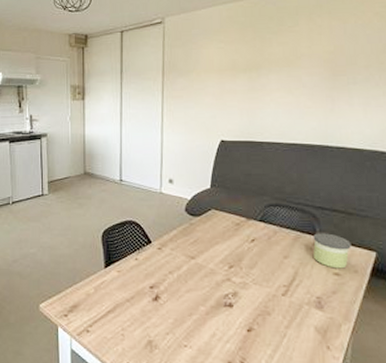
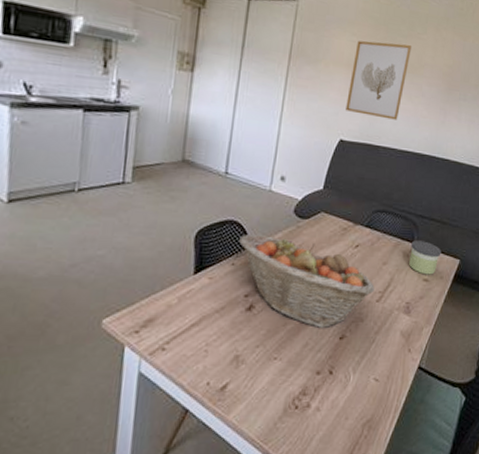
fruit basket: none [139,232,278,321] -> present [239,233,375,329]
wall art: none [222,39,284,115] -> present [346,40,411,120]

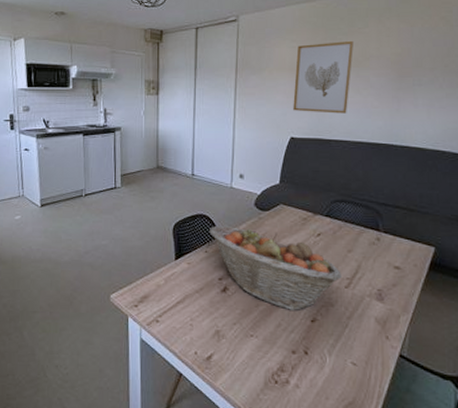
candle: present [408,240,441,275] -> none [375,228,412,263]

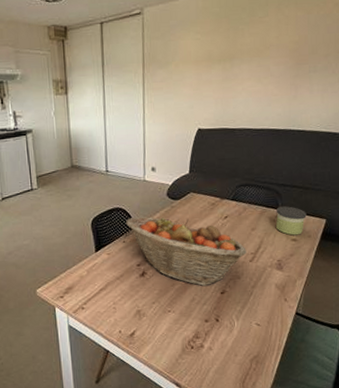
wall art: present [293,40,353,114] -> none [199,30,255,104]
candle: none [375,228,412,263] -> present [275,206,307,236]

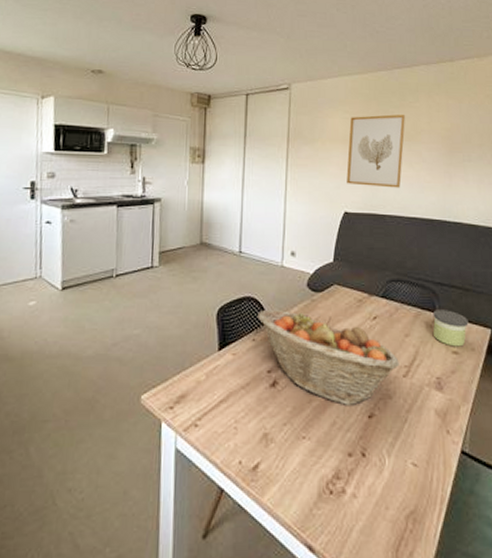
wall art: none [199,30,255,104] -> present [346,114,405,188]

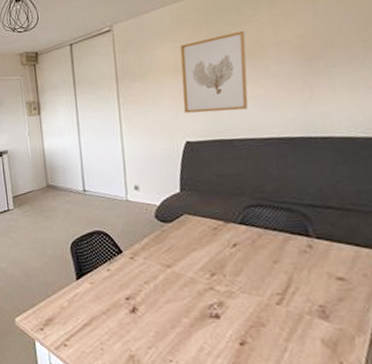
fruit basket: present [258,309,399,407] -> none [109,241,270,333]
candle: present [432,310,469,347] -> none [305,233,355,273]

